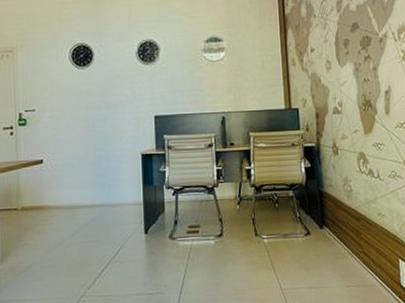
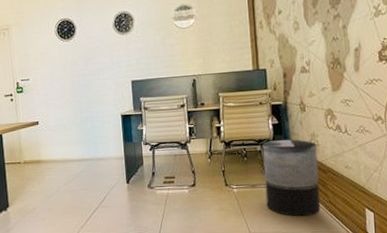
trash can: none [294,184,355,270] -> present [262,139,321,217]

